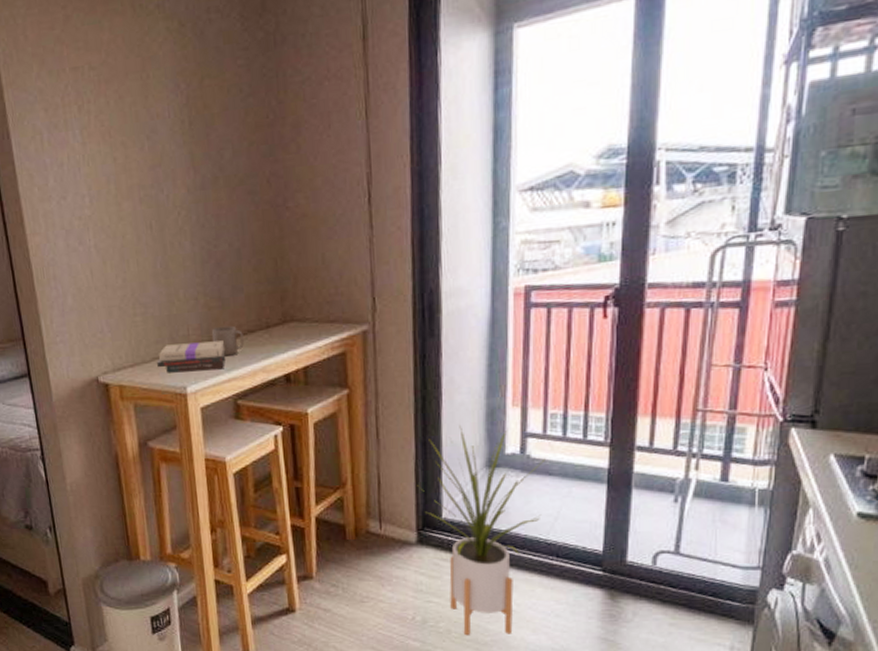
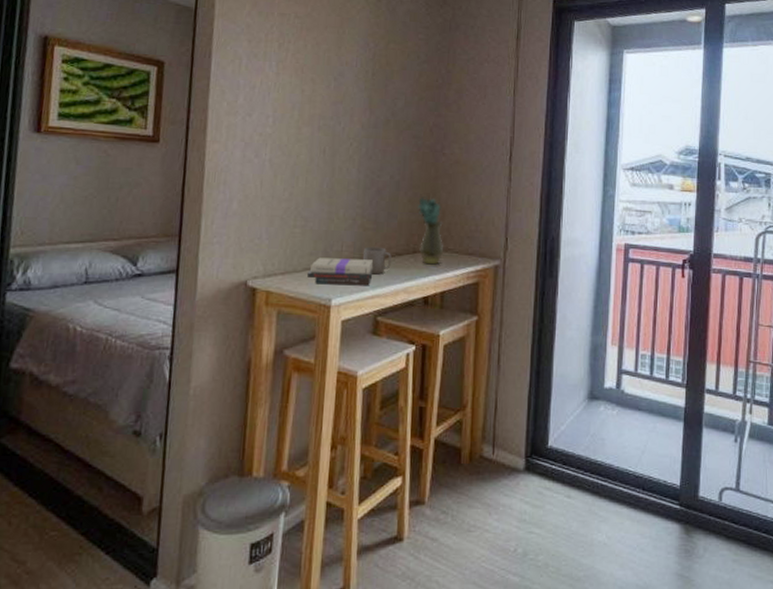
vase: none [264,259,300,339] -> present [418,194,443,265]
house plant: present [417,424,546,636] -> none [529,357,636,570]

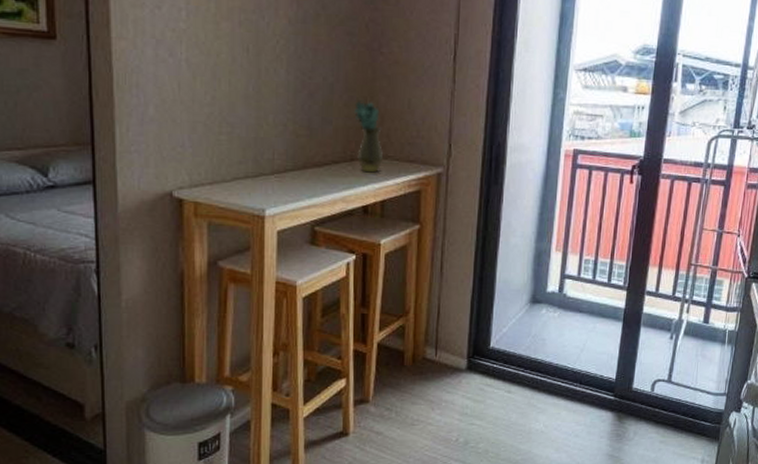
books: present [307,258,374,286] -> none [238,166,309,196]
mug: present [363,246,392,275] -> none [297,154,327,184]

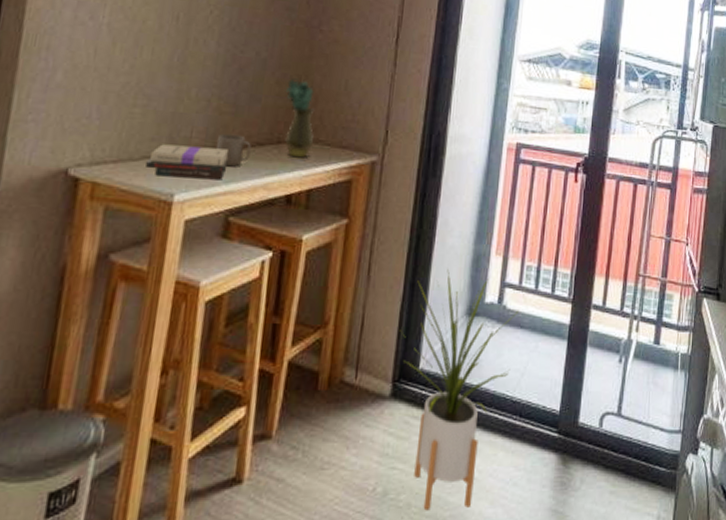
books: none [238,166,309,196] -> present [146,144,229,180]
mug: none [297,154,327,184] -> present [217,133,251,167]
house plant: none [471,264,578,455] -> present [399,268,519,511]

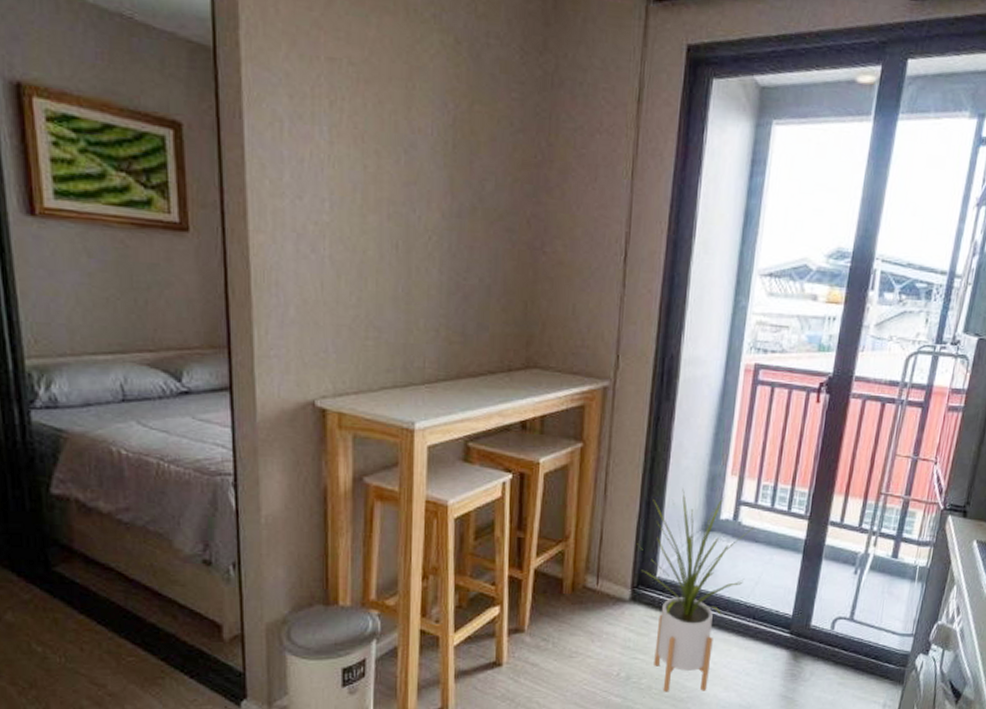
books: present [146,144,229,180] -> none [385,375,462,408]
mug: present [217,133,251,167] -> none [450,363,483,395]
vase: present [284,75,315,158] -> none [513,301,543,385]

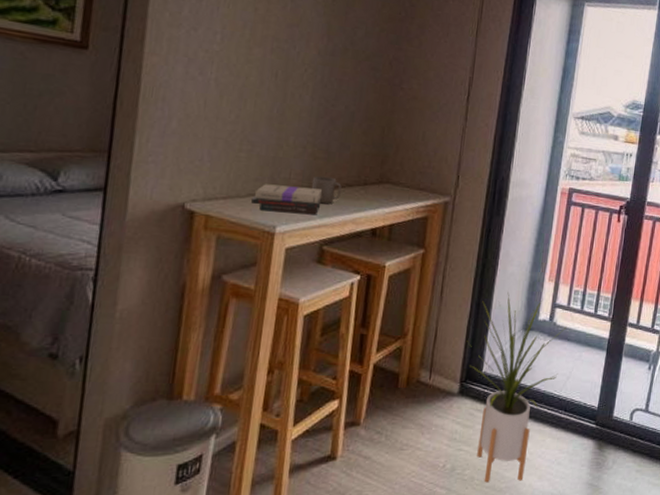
books: none [385,375,462,408] -> present [251,184,322,215]
mug: none [450,363,483,395] -> present [312,176,342,204]

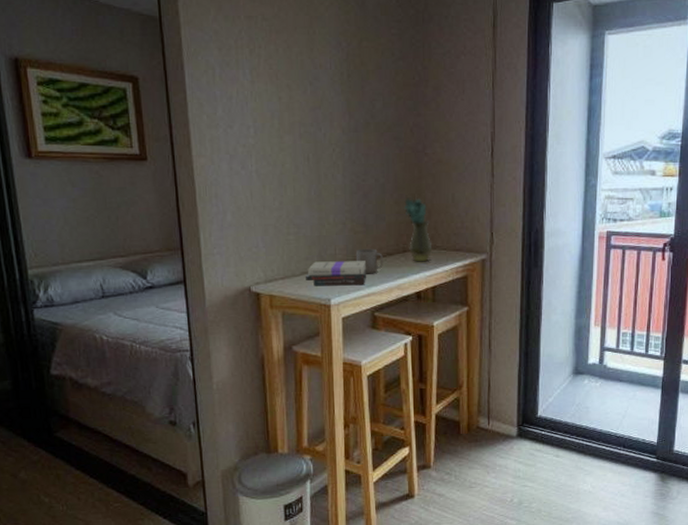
vase: none [370,126,396,198] -> present [404,195,431,262]
house plant: present [466,291,567,483] -> none [519,339,618,514]

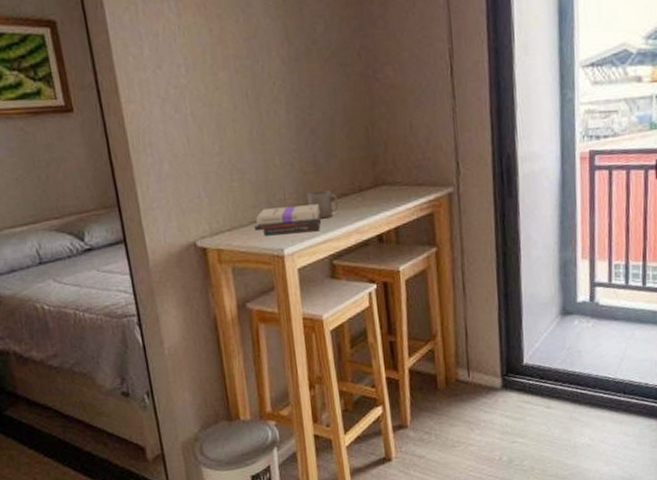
vase: present [404,195,431,262] -> none [356,127,391,202]

